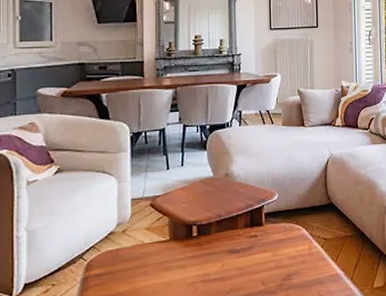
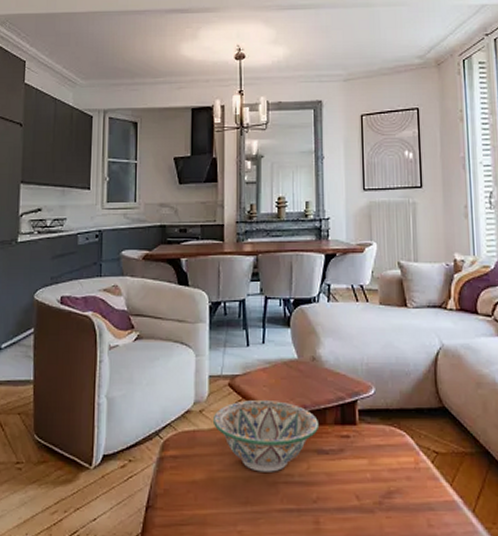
decorative bowl: none [135,214,232,276] -> present [212,400,320,472]

